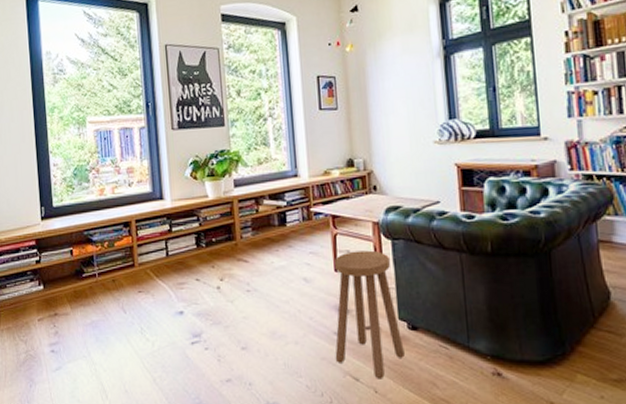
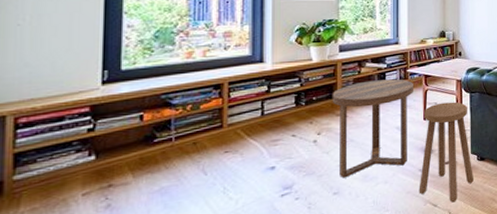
side table: none [231,219,320,332] -> present [332,79,413,178]

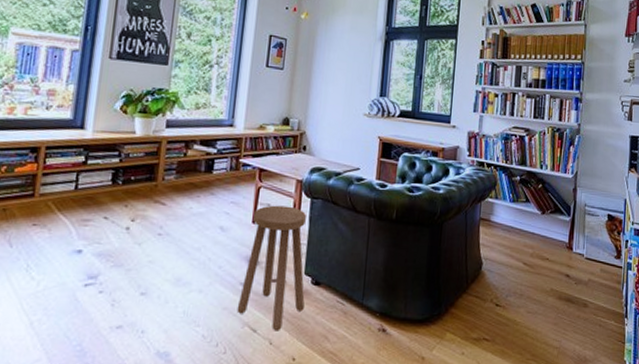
side table: present [332,79,413,178] -> none [150,166,245,278]

